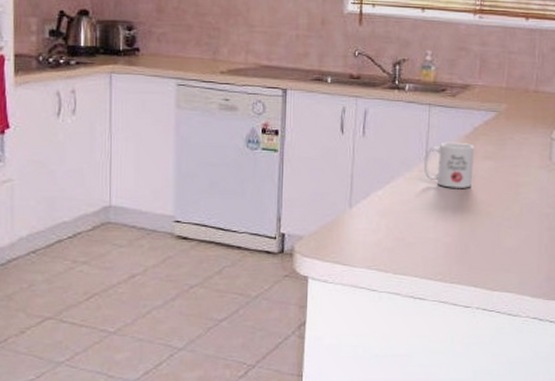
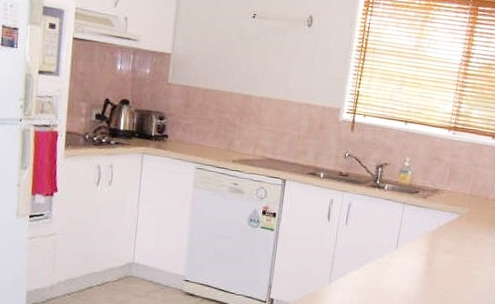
mug: present [424,142,474,189] -> none [394,235,438,276]

